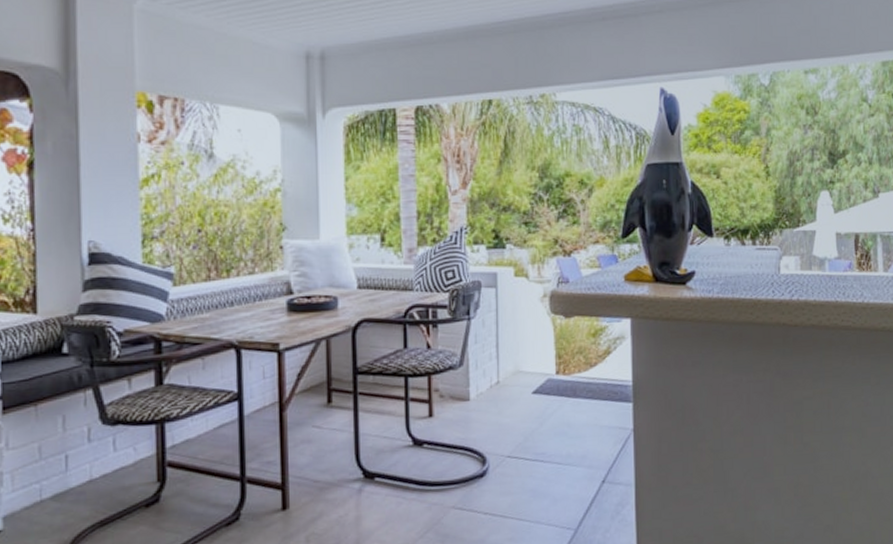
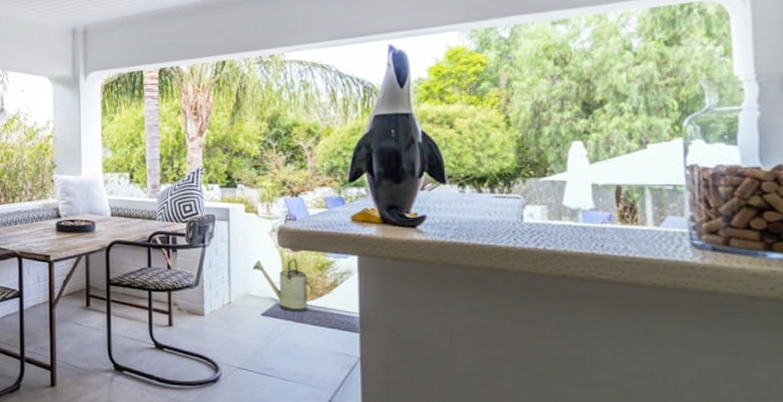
watering can: none [523,326,586,387] -> present [253,259,312,312]

